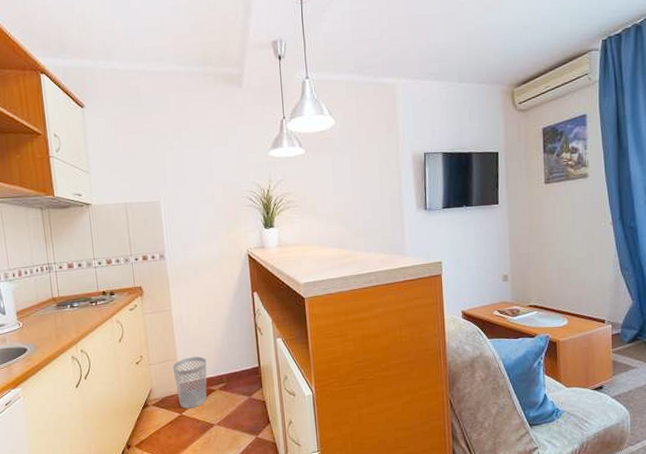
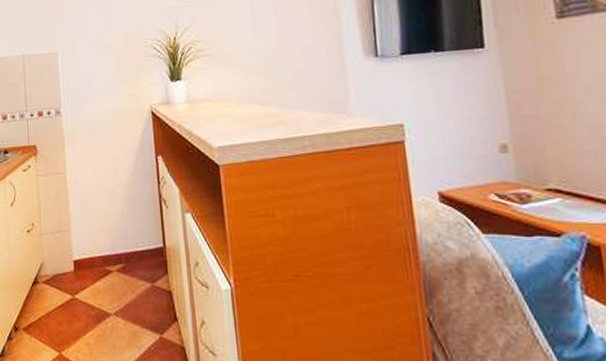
wastebasket: present [172,356,207,409] -> none [65,229,104,291]

